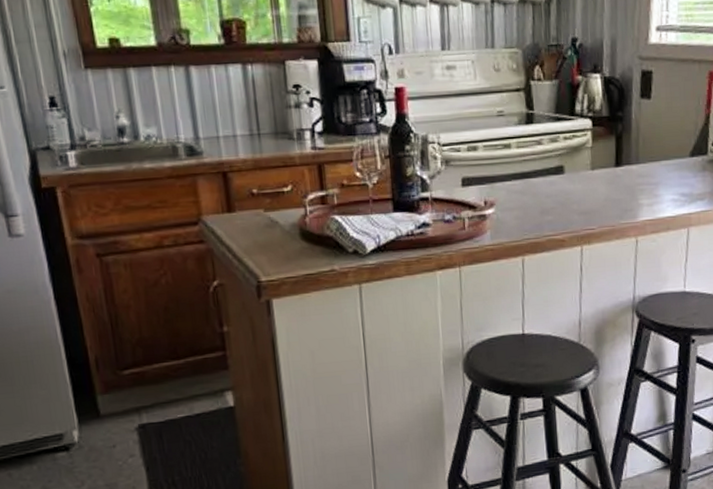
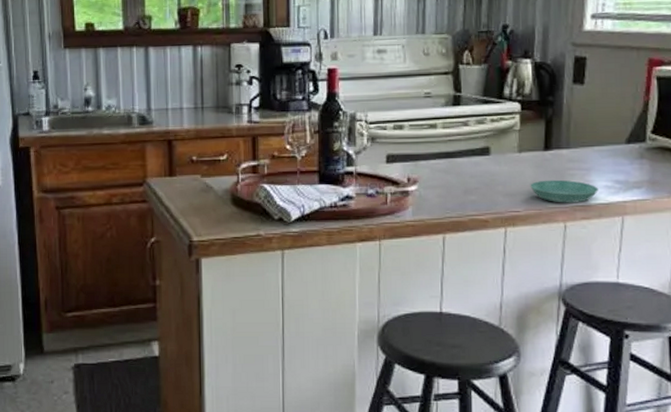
saucer: none [603,195,666,219] -> present [530,179,598,203]

